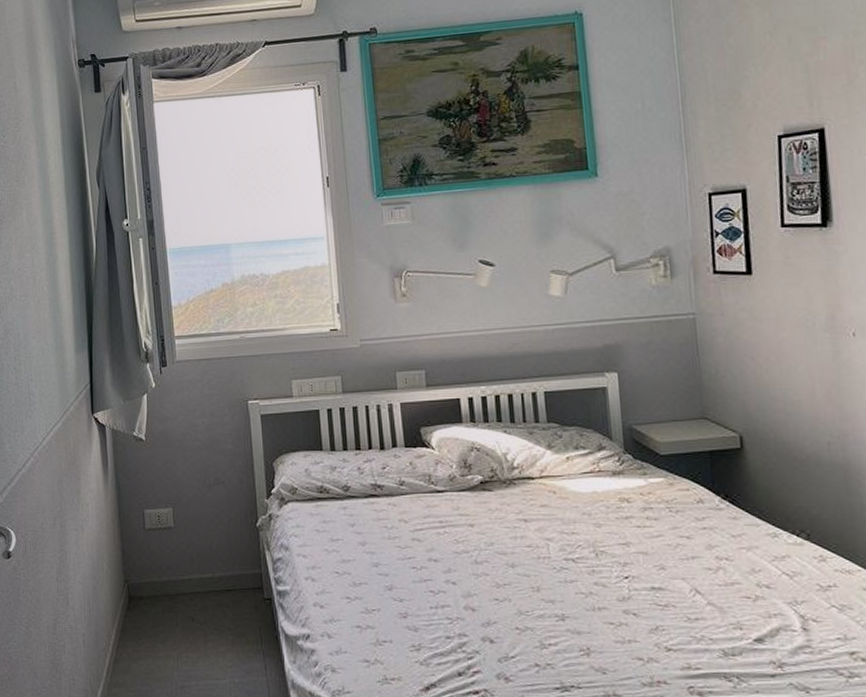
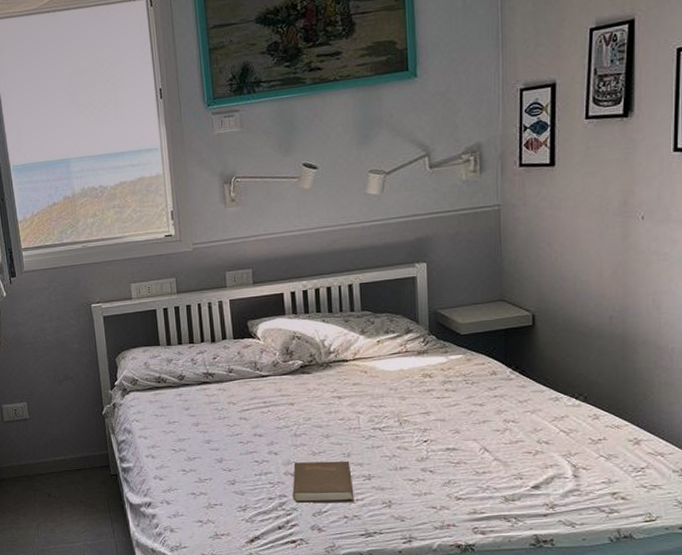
book: none [474,595,547,648] -> present [292,461,354,503]

